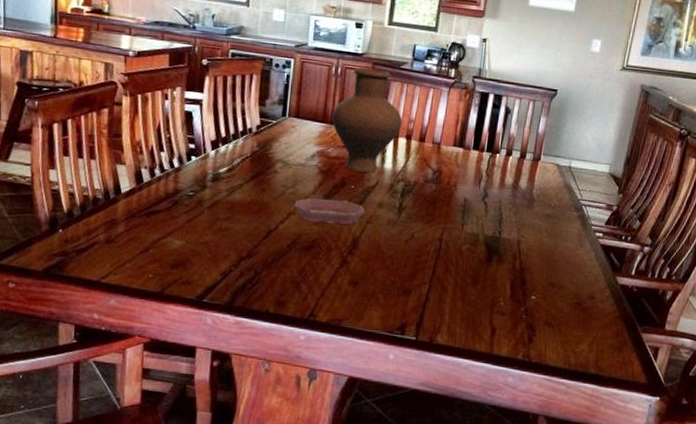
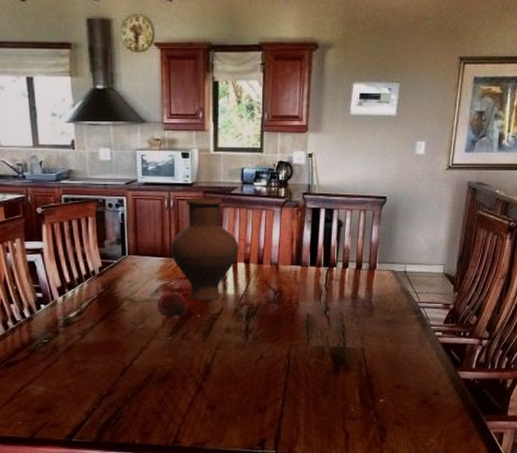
bowl: present [295,198,365,225] -> none [146,330,214,355]
fruit: none [311,153,342,188] -> present [157,286,186,319]

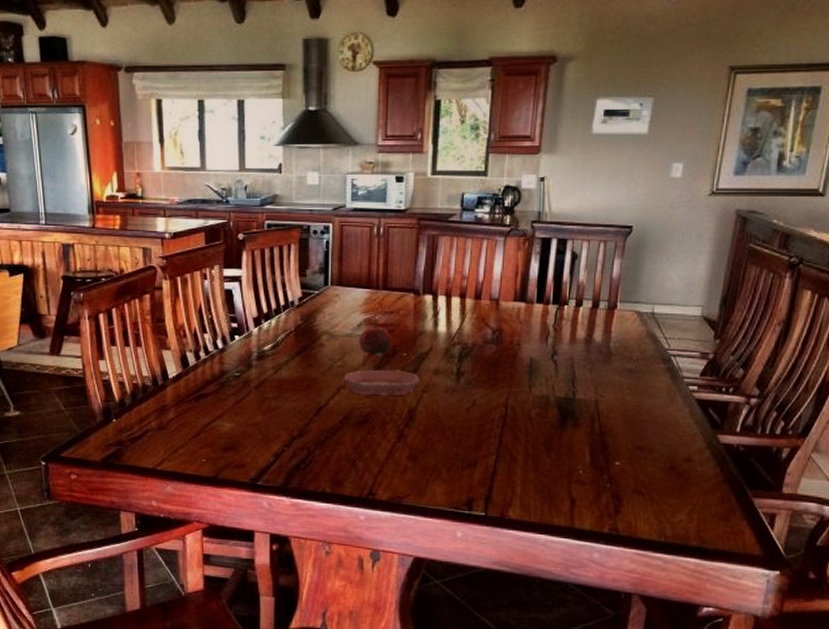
bowl: none [146,330,214,355] -> present [344,369,420,396]
vase: present [171,197,239,300] -> none [378,224,454,338]

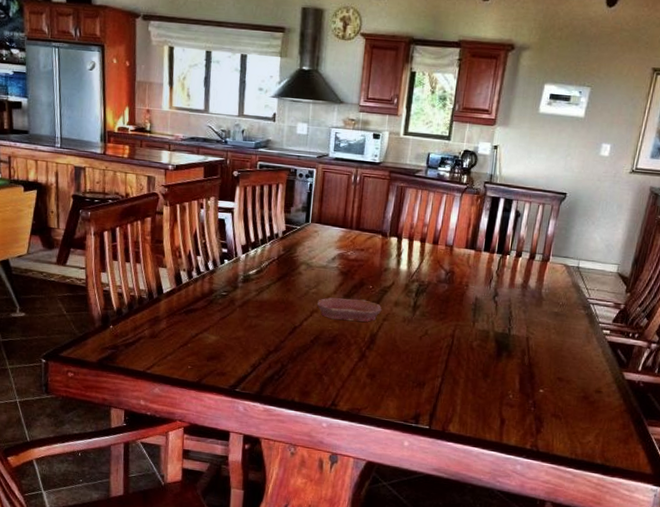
fruit: present [359,320,391,357] -> none [332,256,360,288]

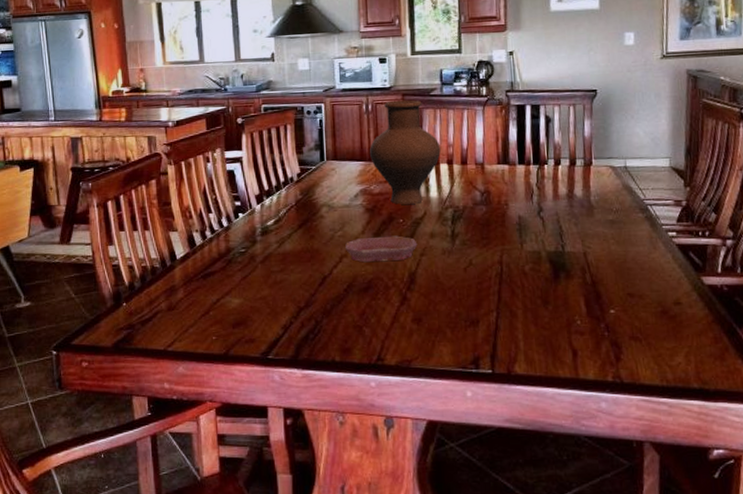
vase: none [351,175,417,274] -> present [370,99,441,205]

